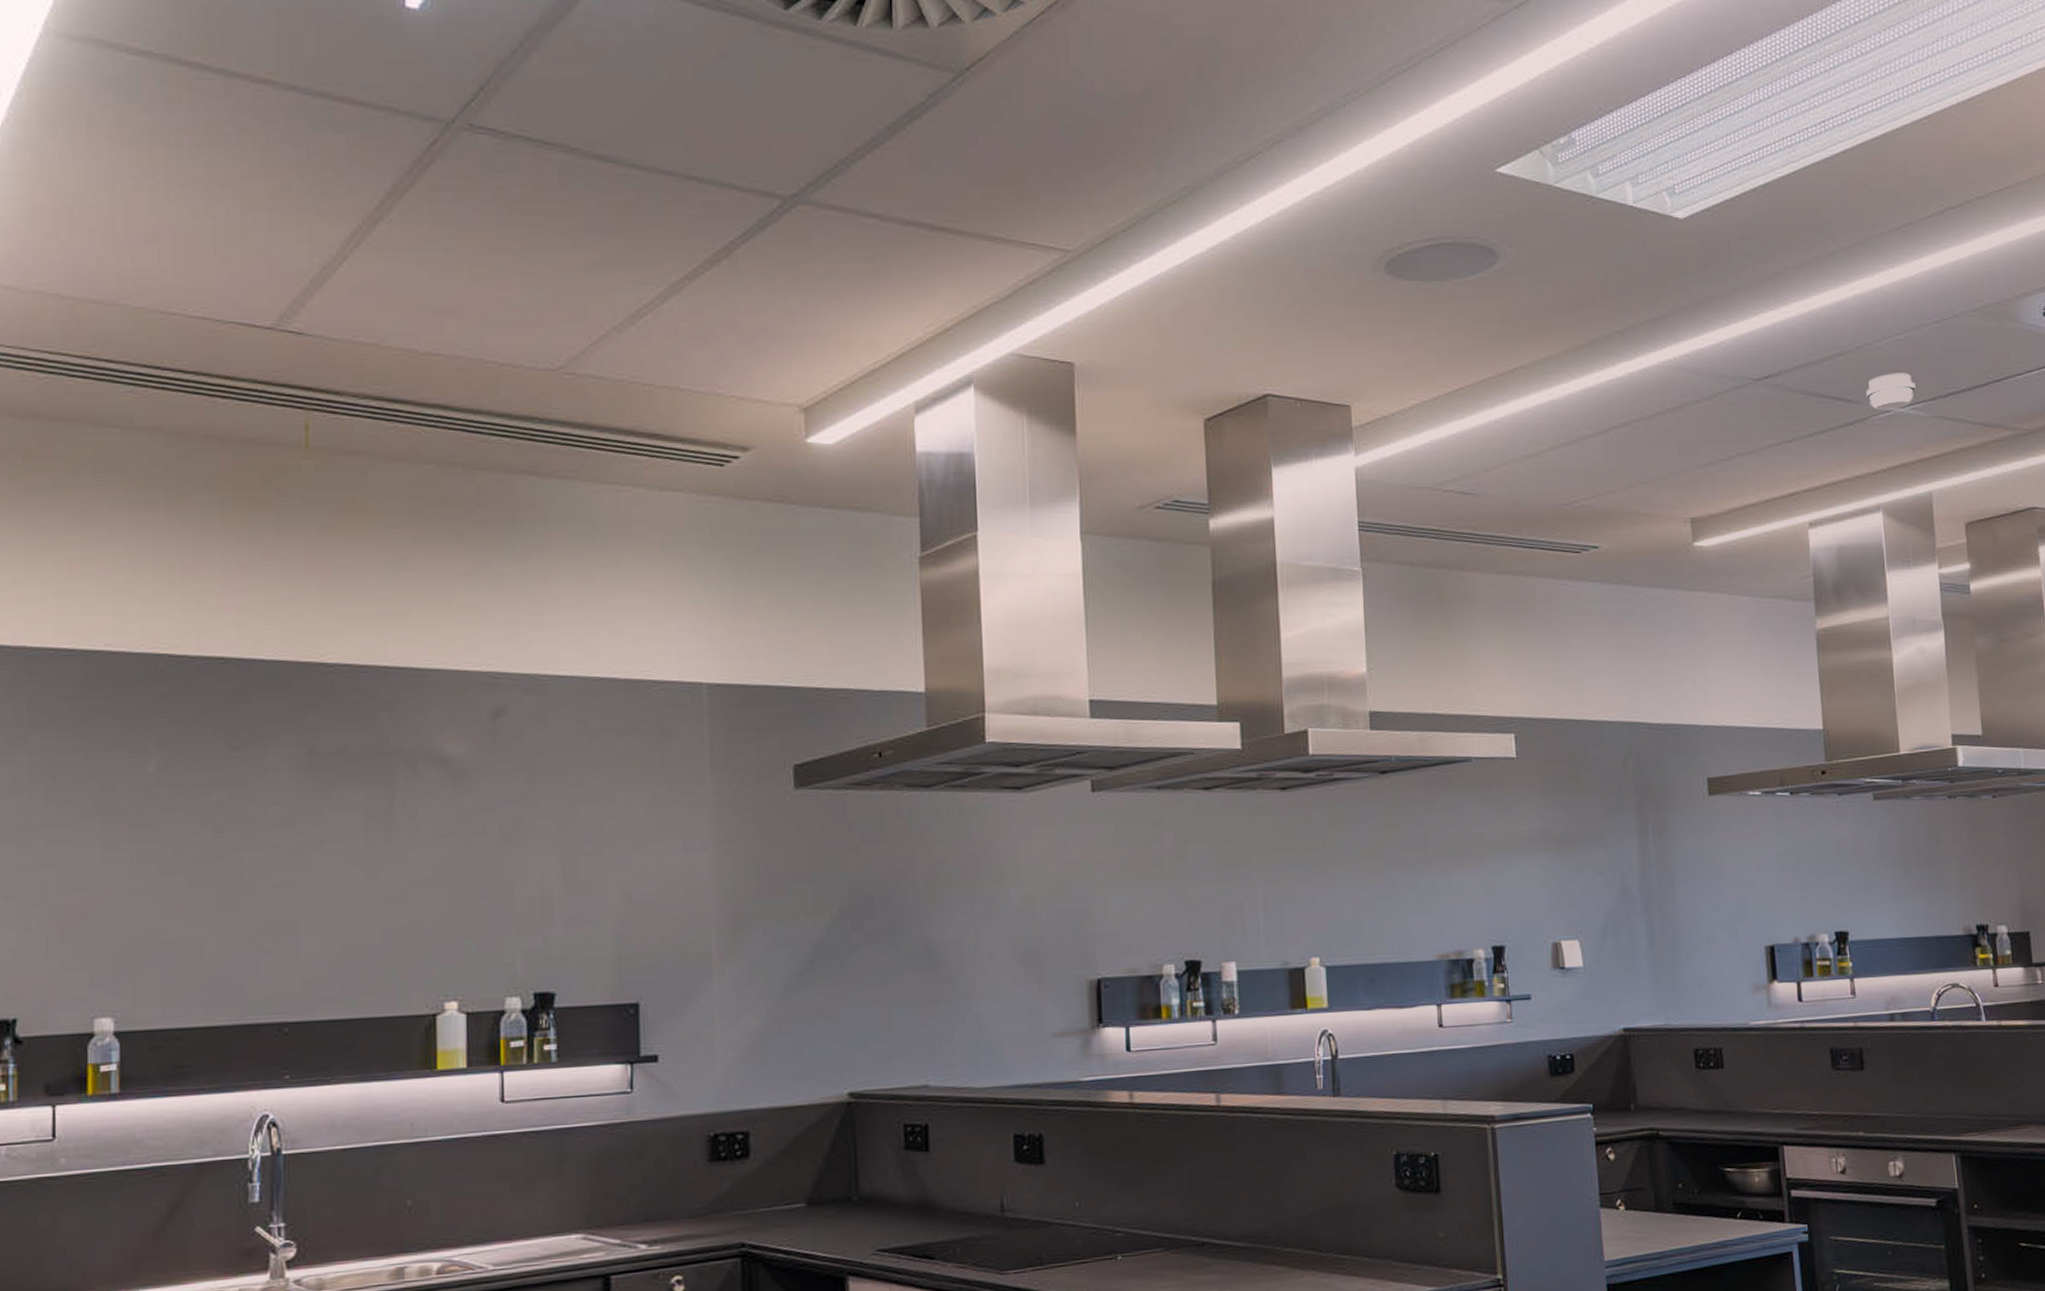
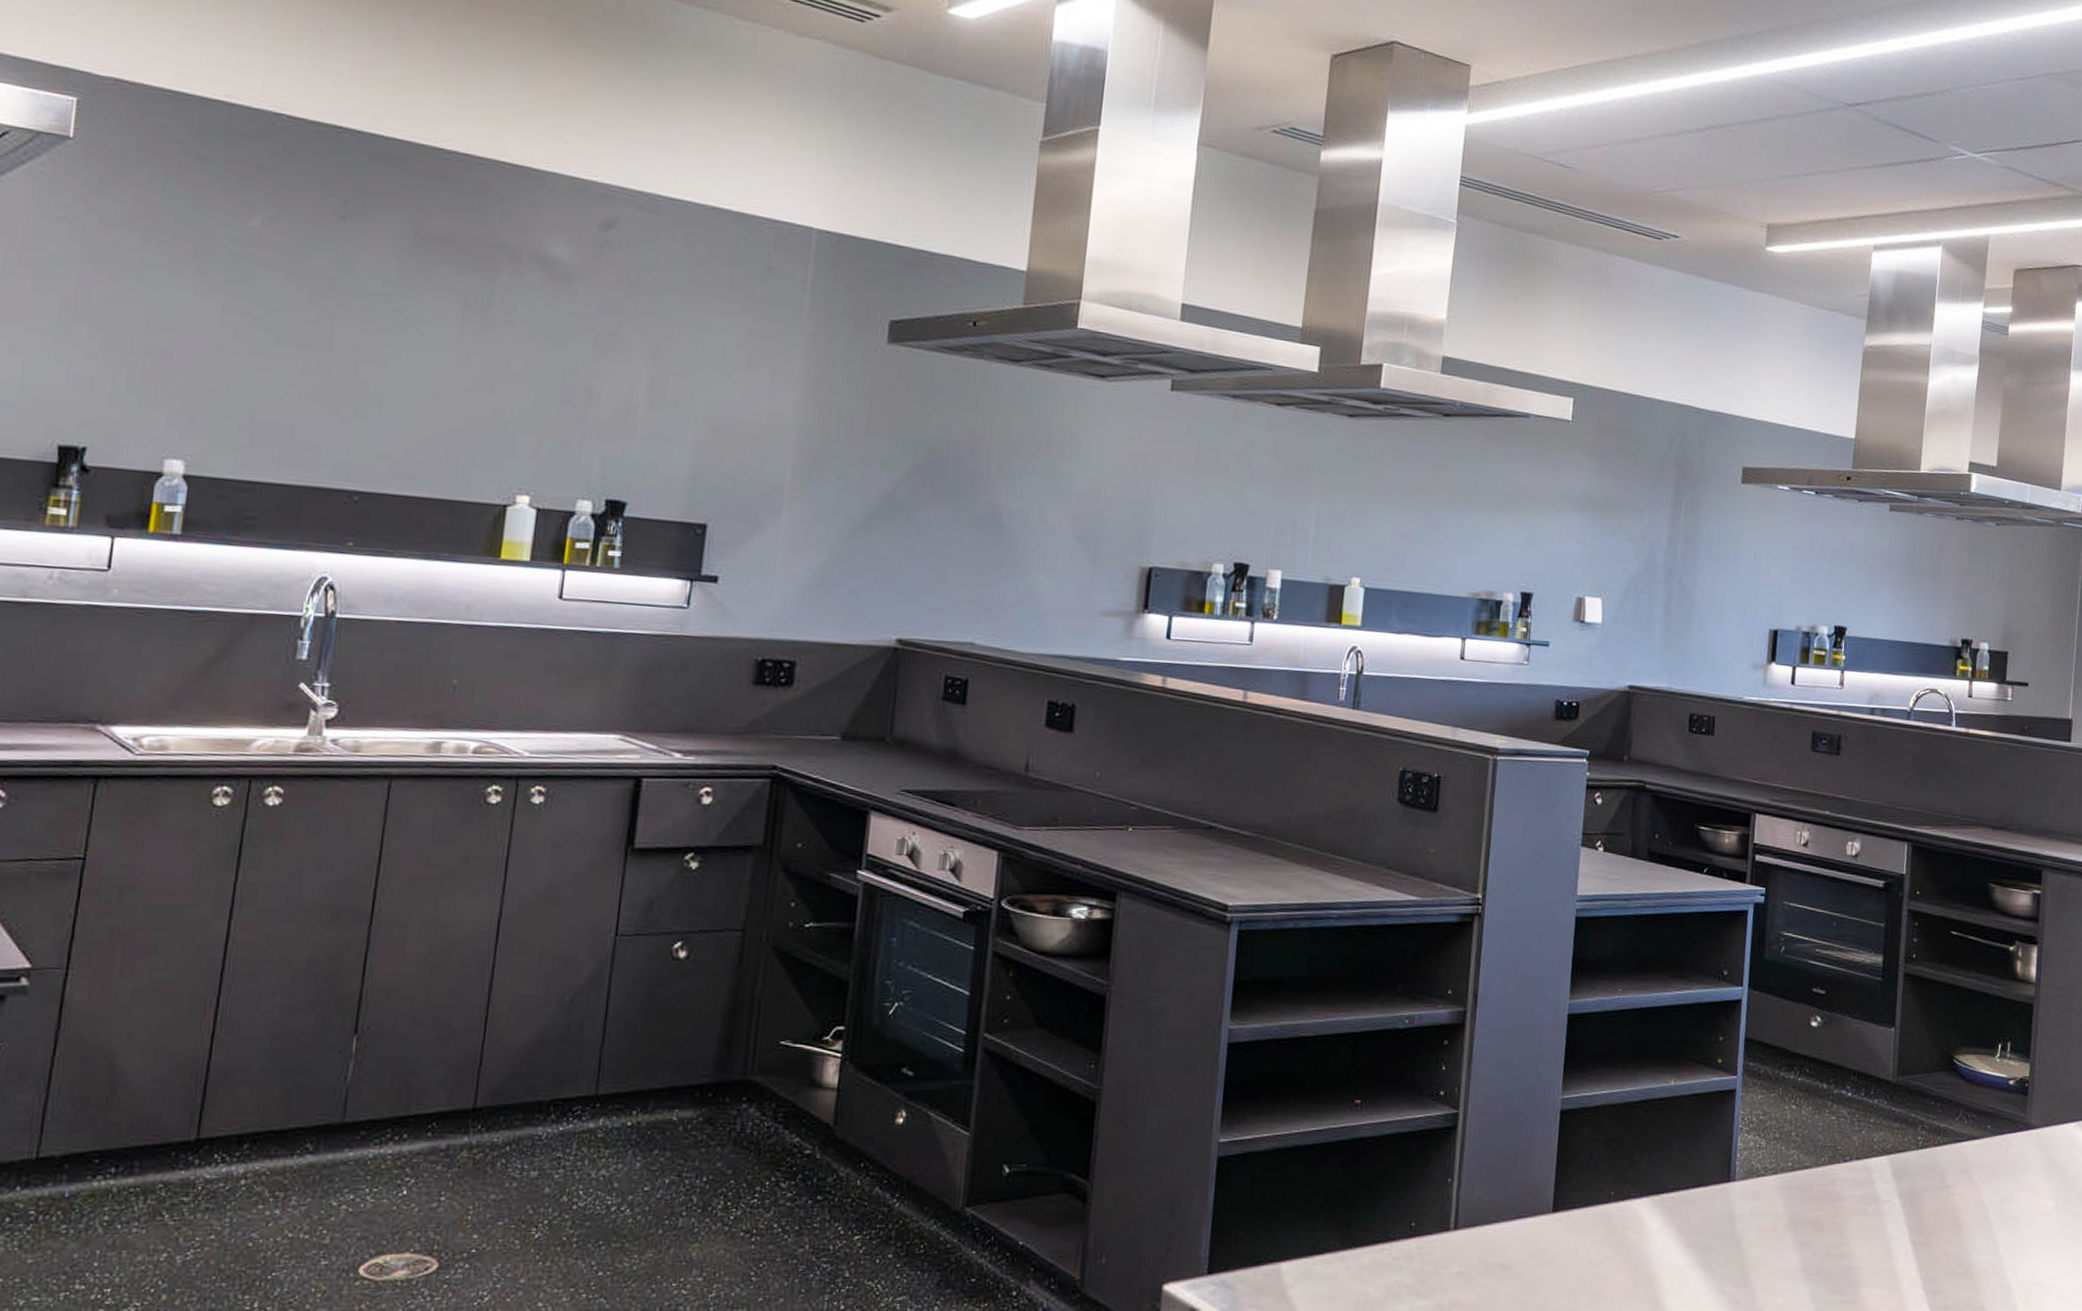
smoke detector: present [1865,373,1916,410] -> none [1945,119,1992,154]

